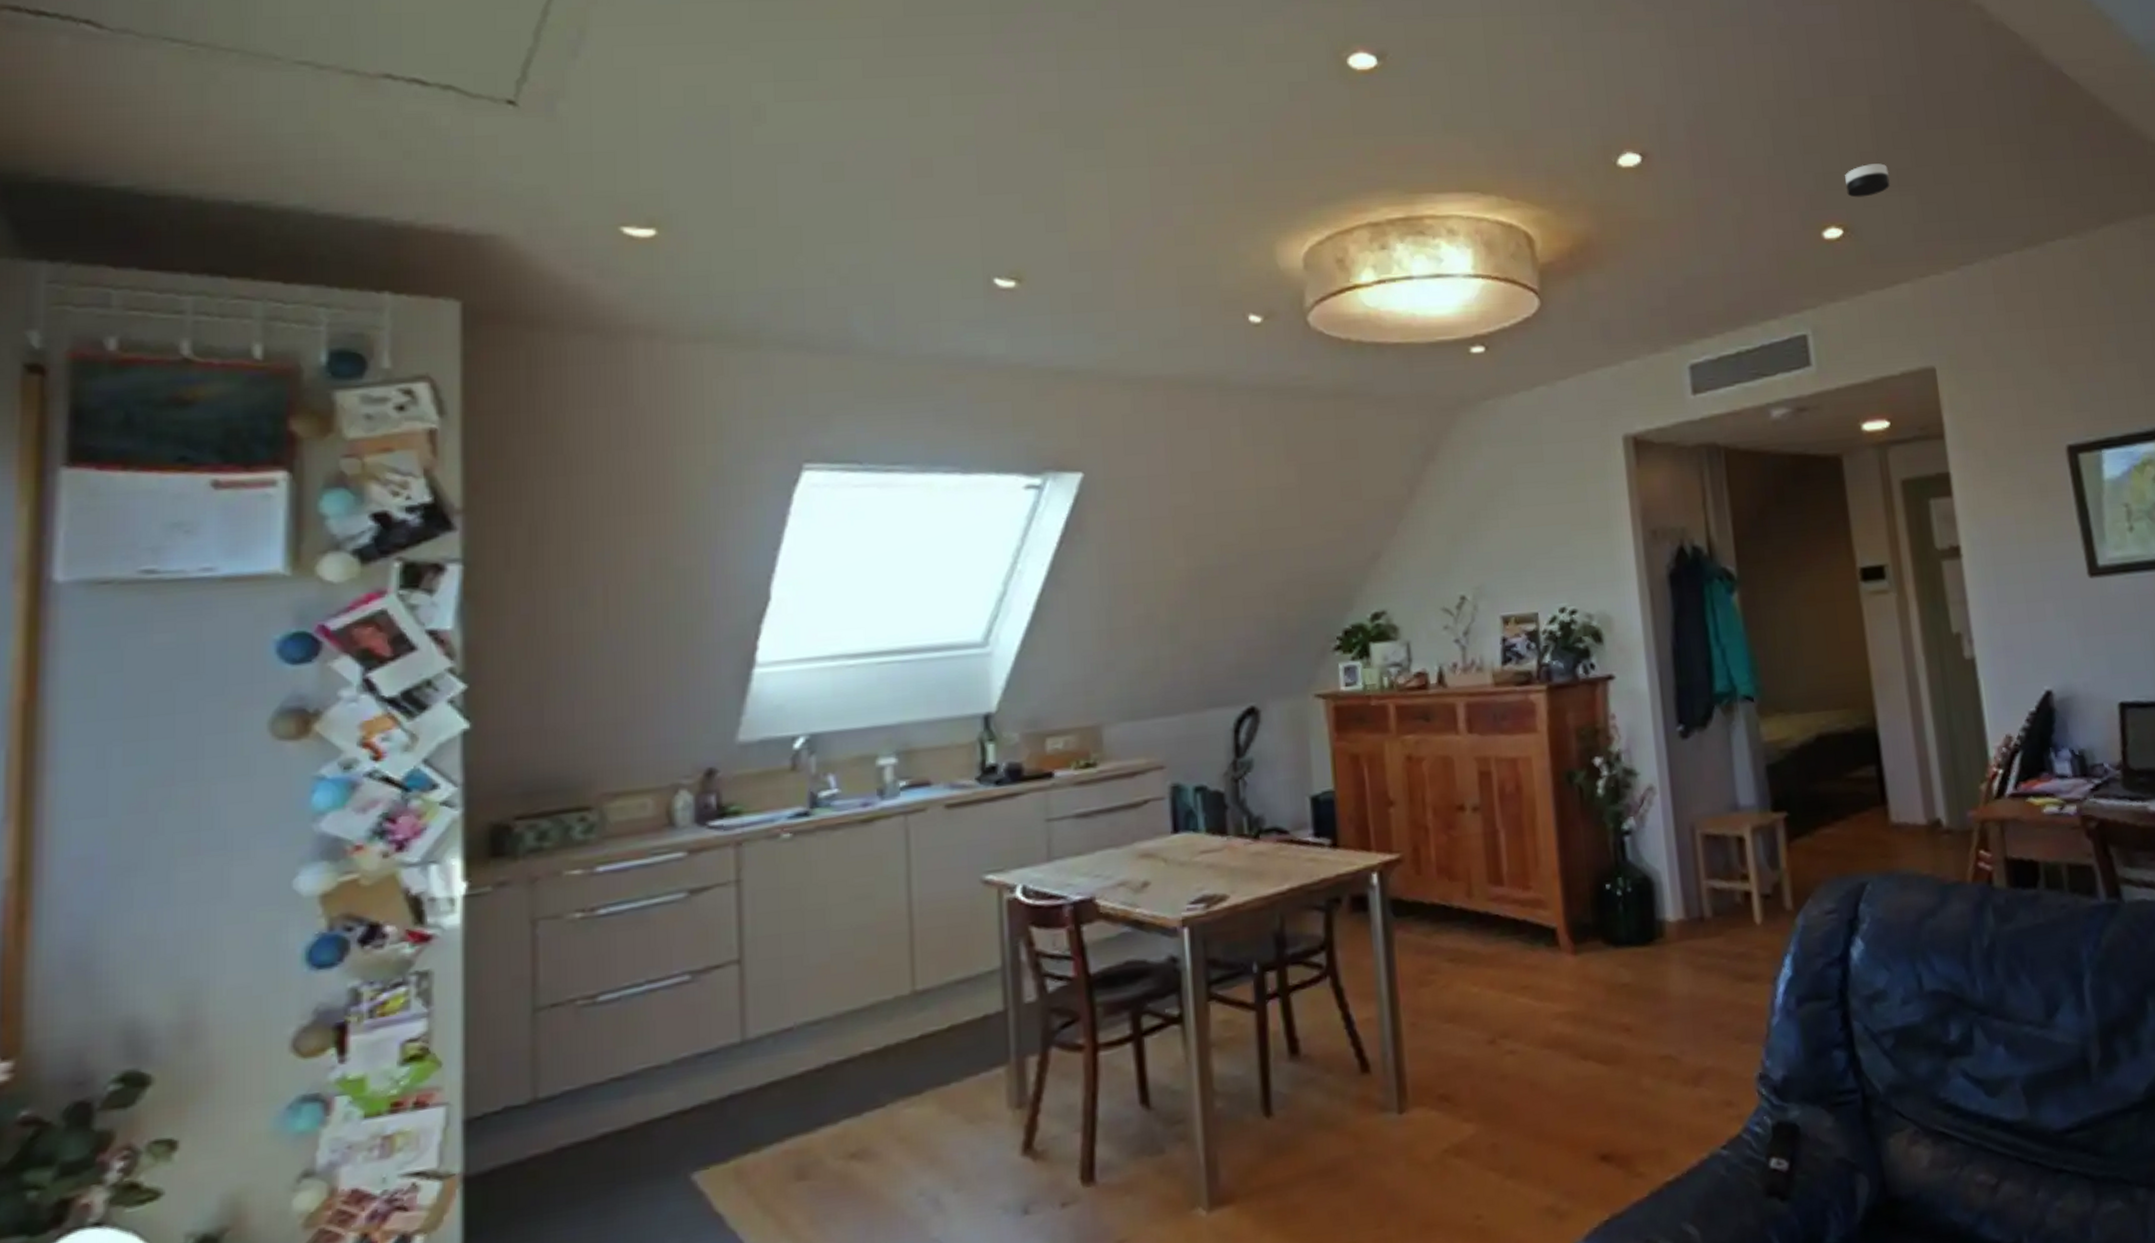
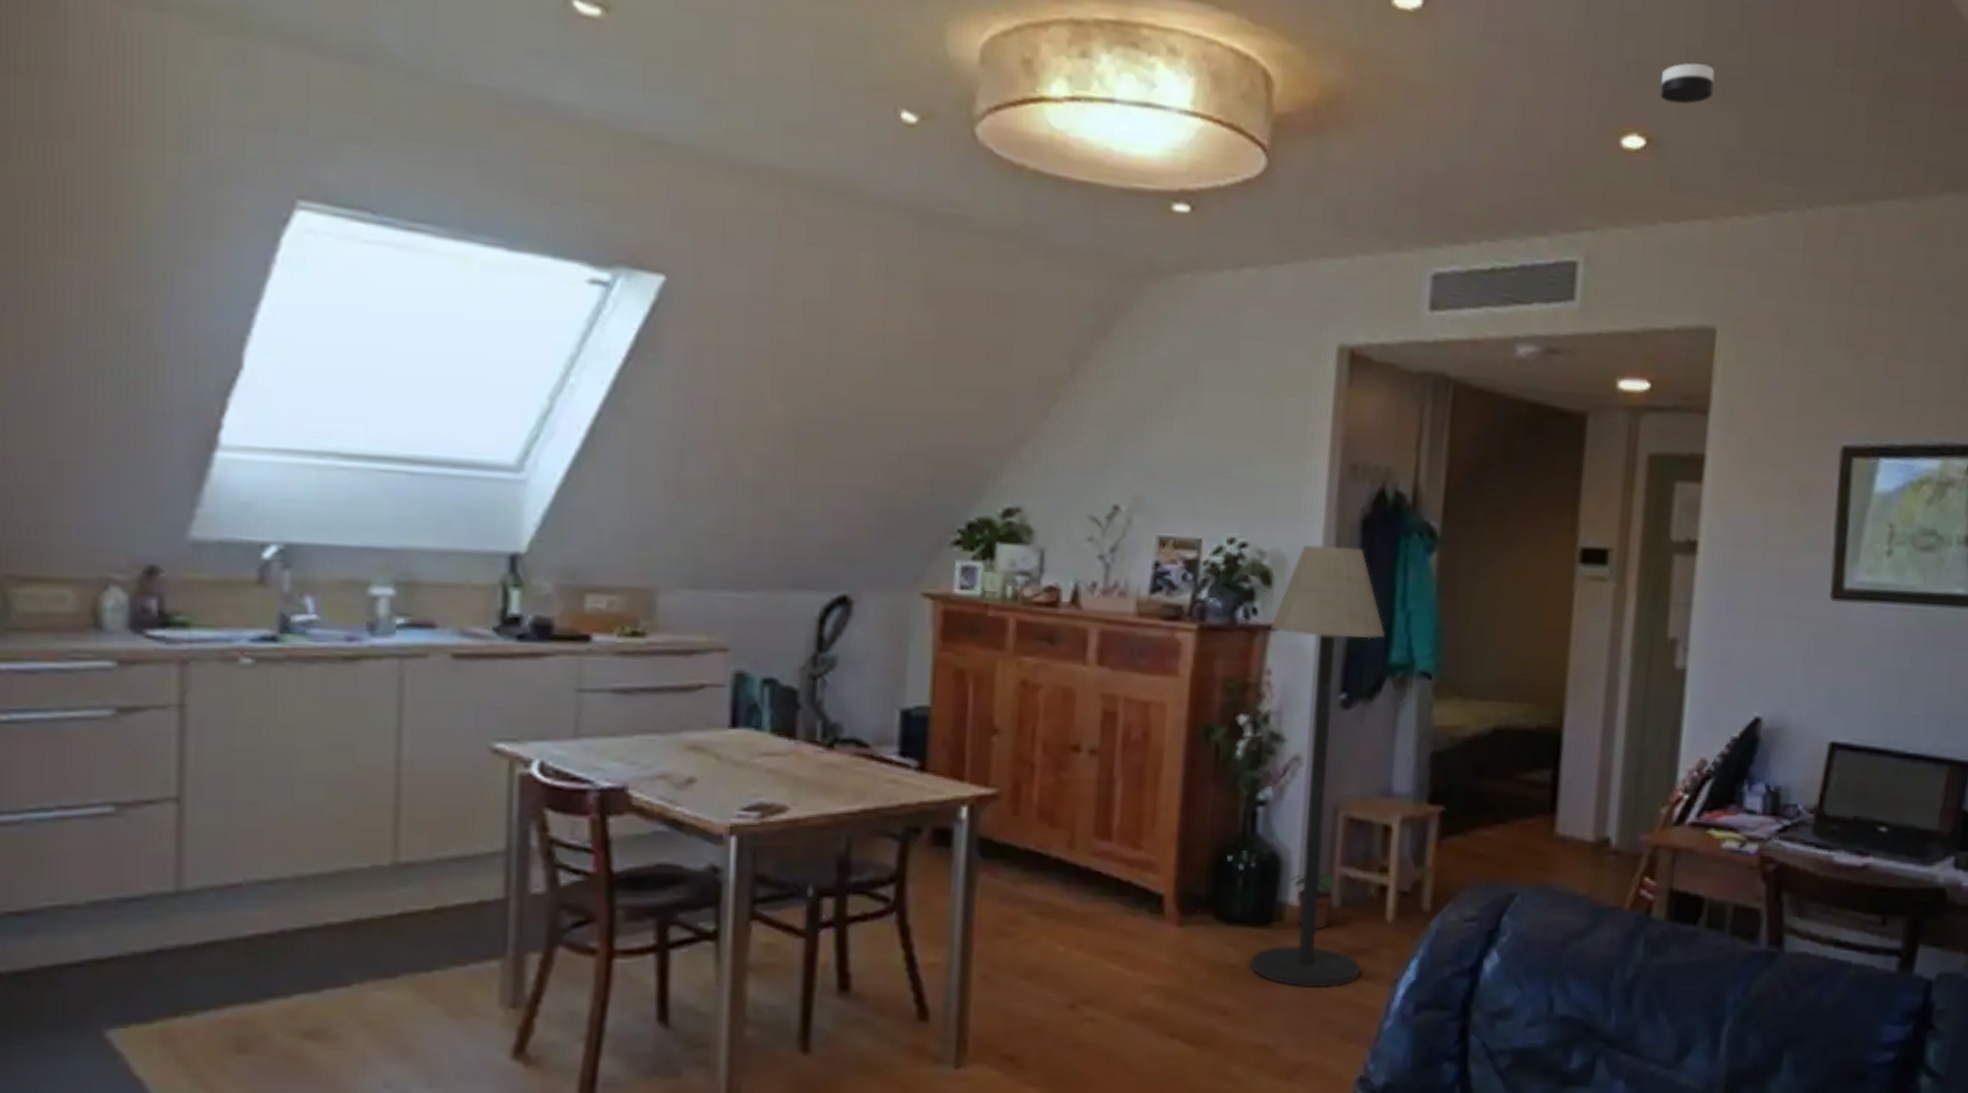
floor lamp: none [1608,598,1741,997] -> present [1250,545,1385,988]
potted plant: none [1663,888,1708,940] -> present [1290,873,1340,929]

